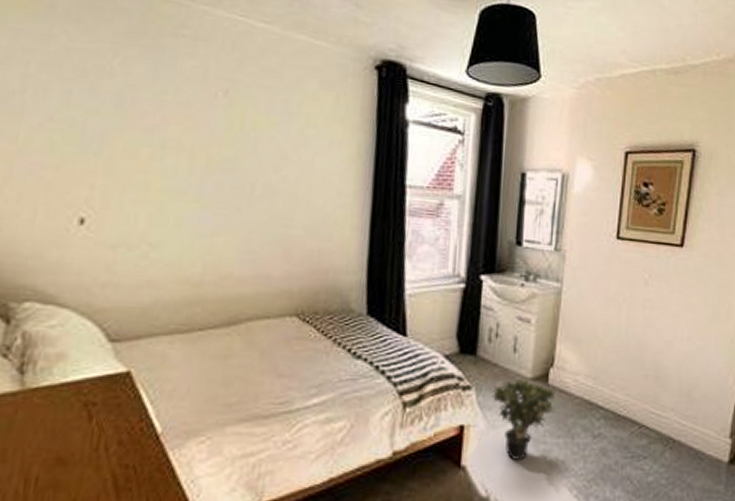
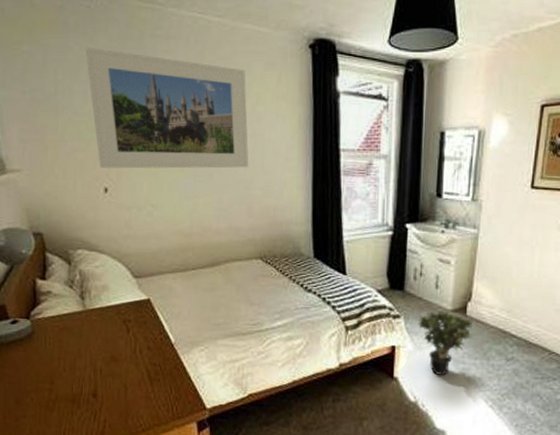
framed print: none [75,37,295,202] -> present [85,46,249,169]

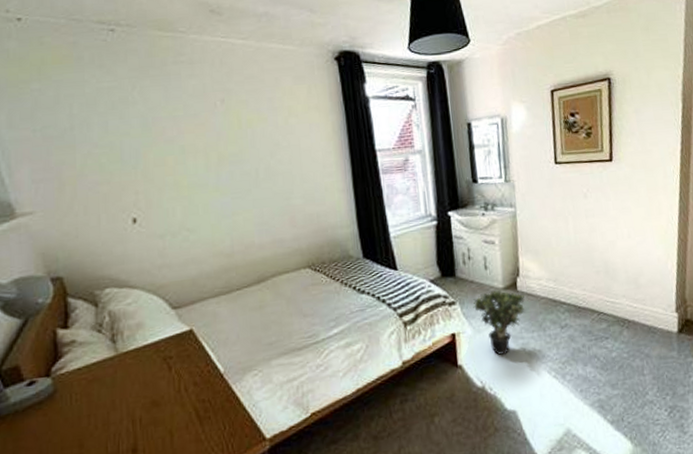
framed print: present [85,46,249,169] -> none [103,78,287,199]

